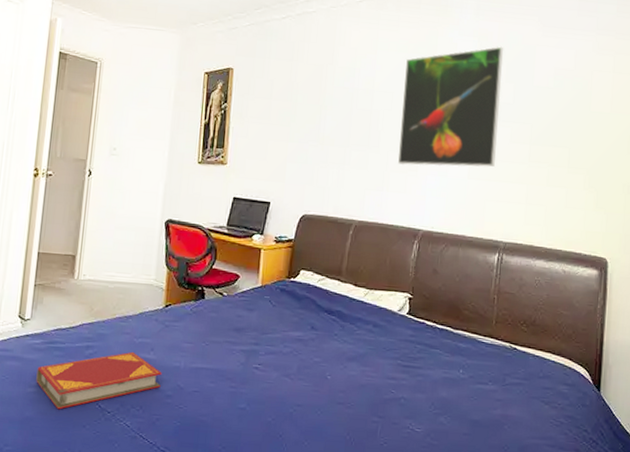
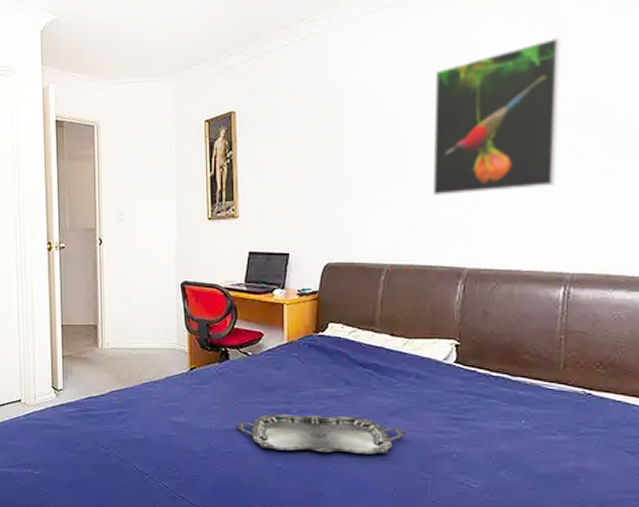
hardback book: present [36,351,162,410] -> none [75,415,194,473]
serving tray: none [205,354,361,398] -> present [236,413,405,454]

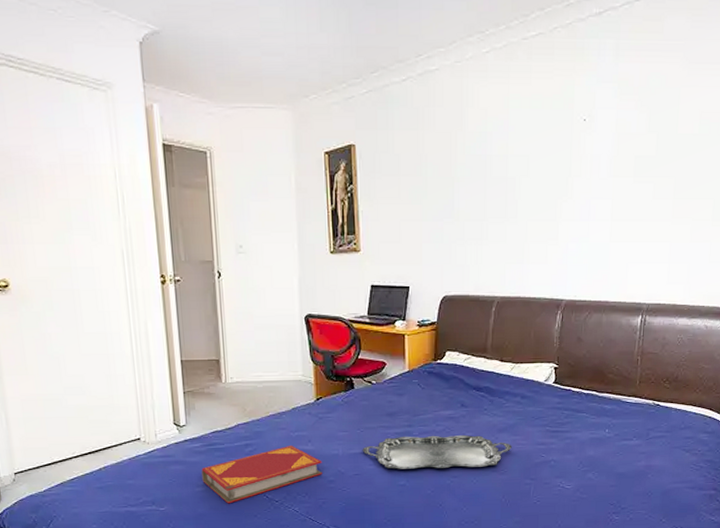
hardback book: none [75,415,194,473] -> present [201,445,322,504]
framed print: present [432,36,560,197] -> none [537,91,645,235]

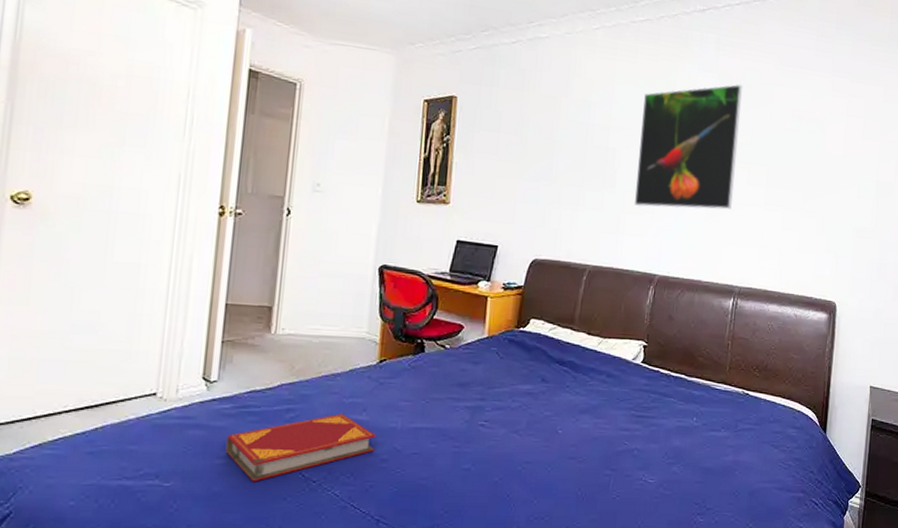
serving tray: present [362,434,512,469] -> none [425,411,593,453]
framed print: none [537,91,645,235] -> present [633,83,742,210]

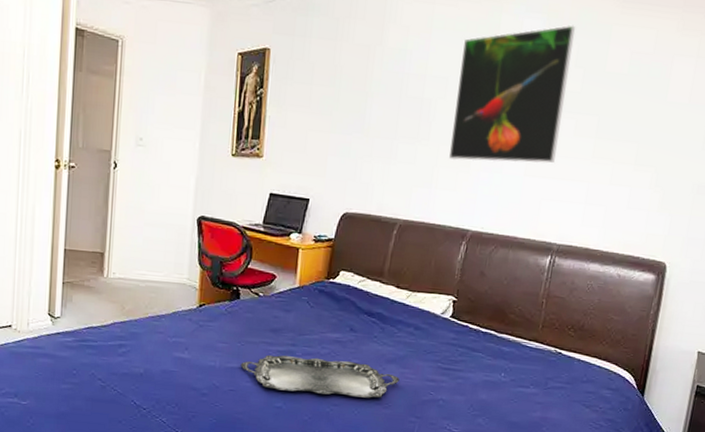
hardback book: present [225,413,376,482] -> none [70,350,197,406]
serving tray: none [425,411,593,453] -> present [240,354,400,398]

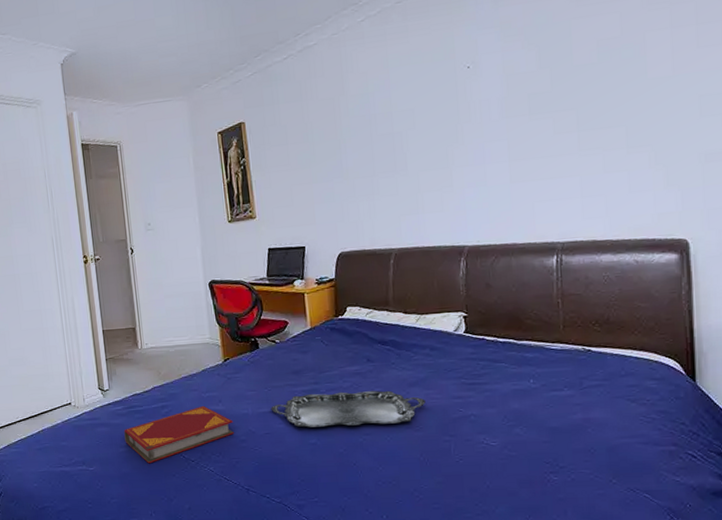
hardback book: none [70,350,197,406] -> present [124,405,234,464]
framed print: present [448,24,575,163] -> none [421,30,539,184]

